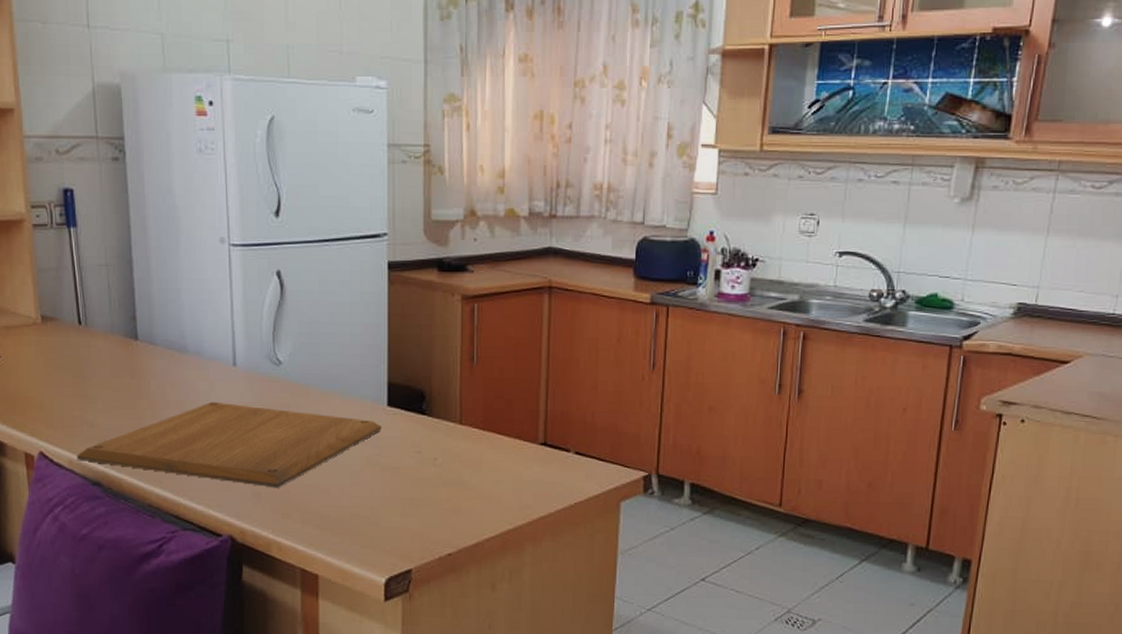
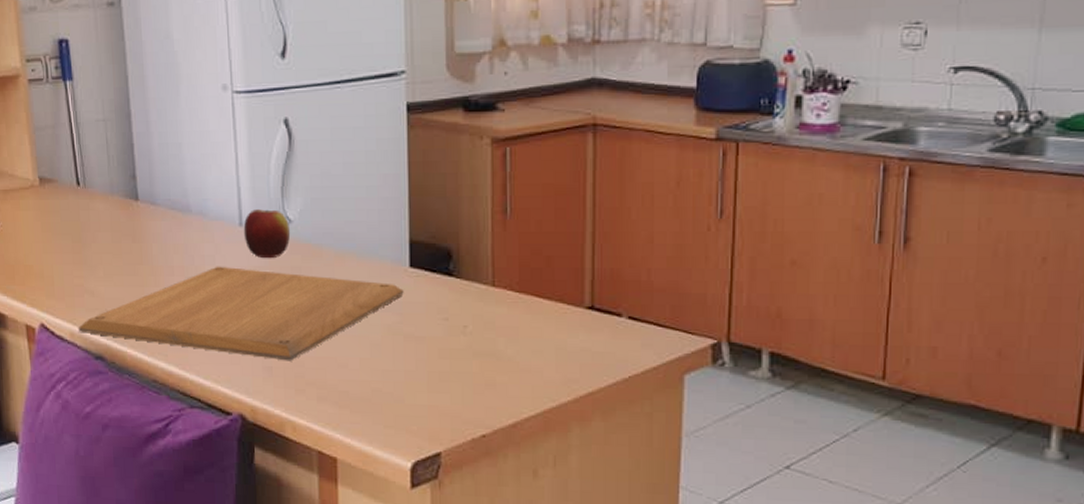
apple: none [237,351,281,396] -> present [243,209,291,259]

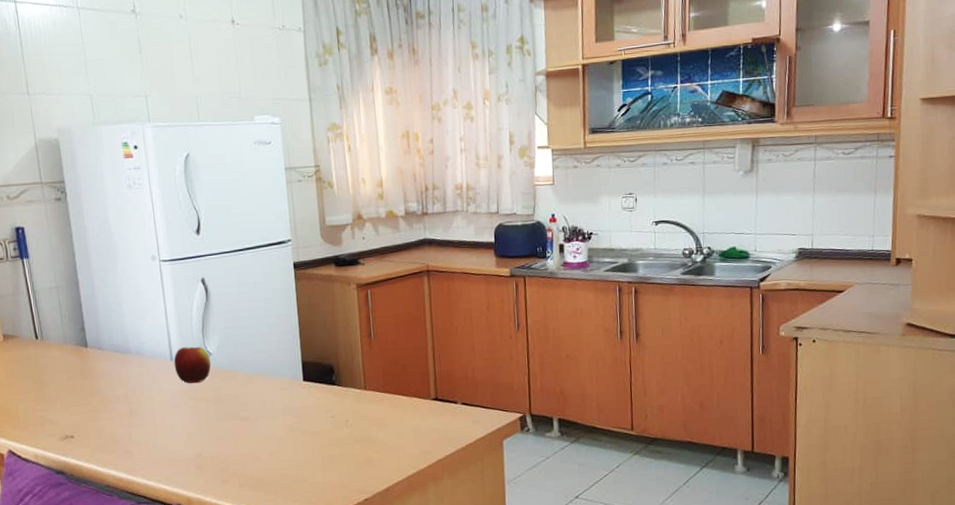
chopping board: present [78,266,404,361] -> none [41,392,300,460]

